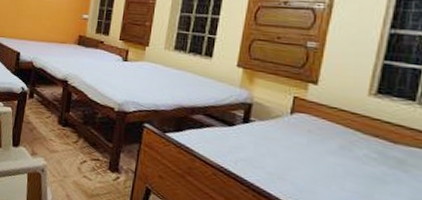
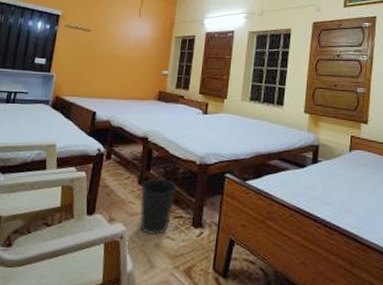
wastebasket: none [59,120,95,173] -> present [139,178,177,235]

